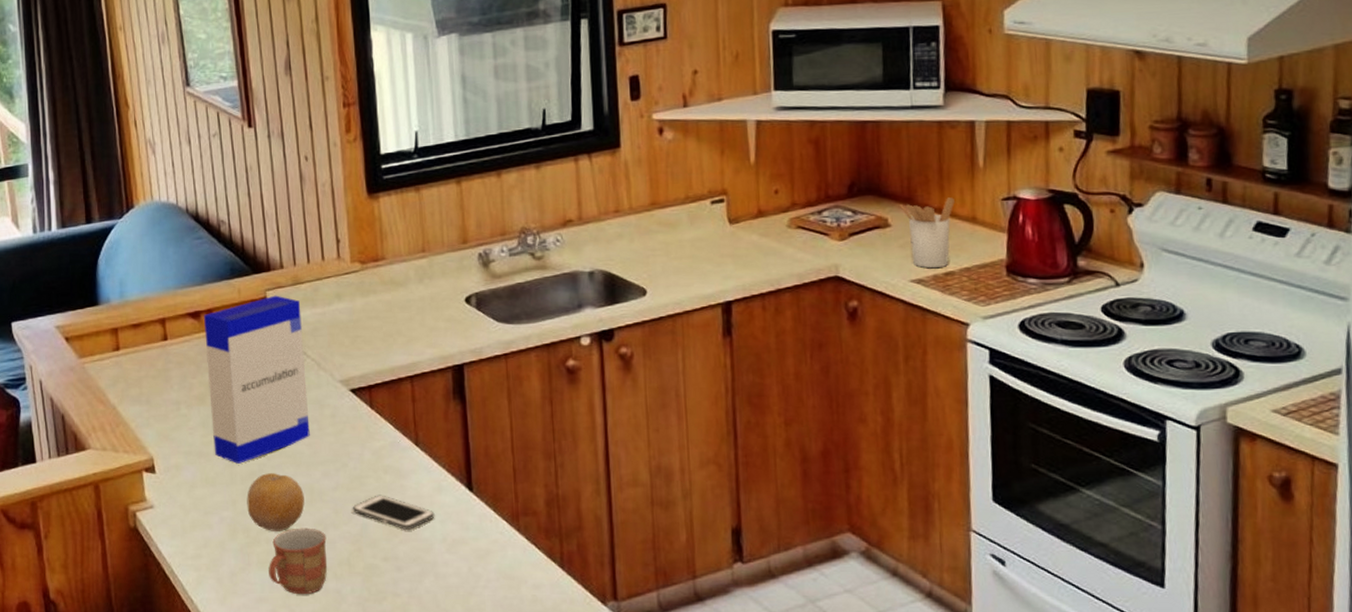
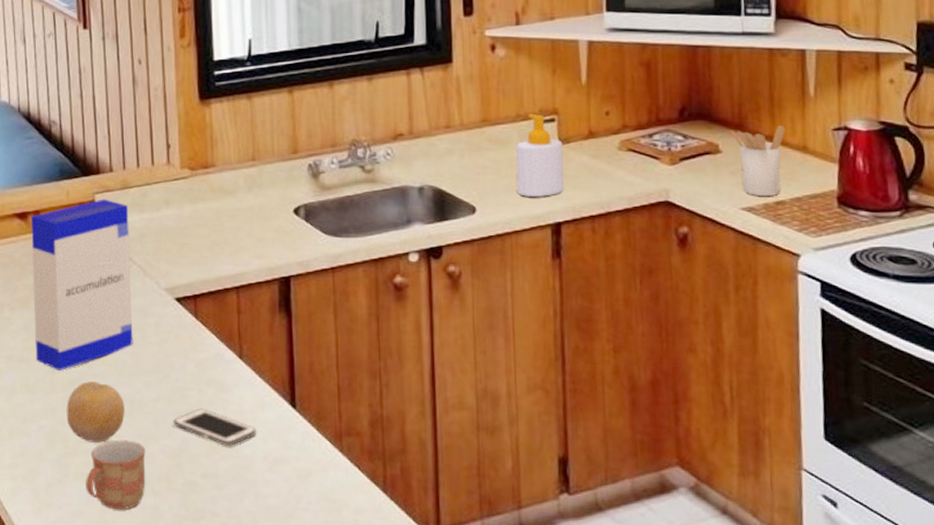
soap bottle: none [685,194,734,277] -> present [516,113,564,197]

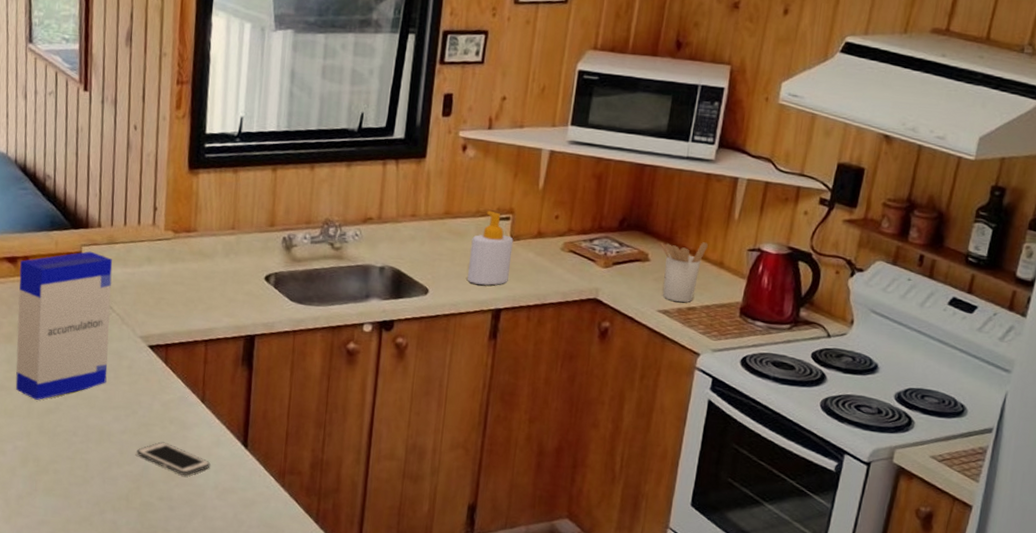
fruit: present [66,381,125,443] -> none [40,411,94,465]
mug: present [86,439,146,510] -> none [53,463,110,522]

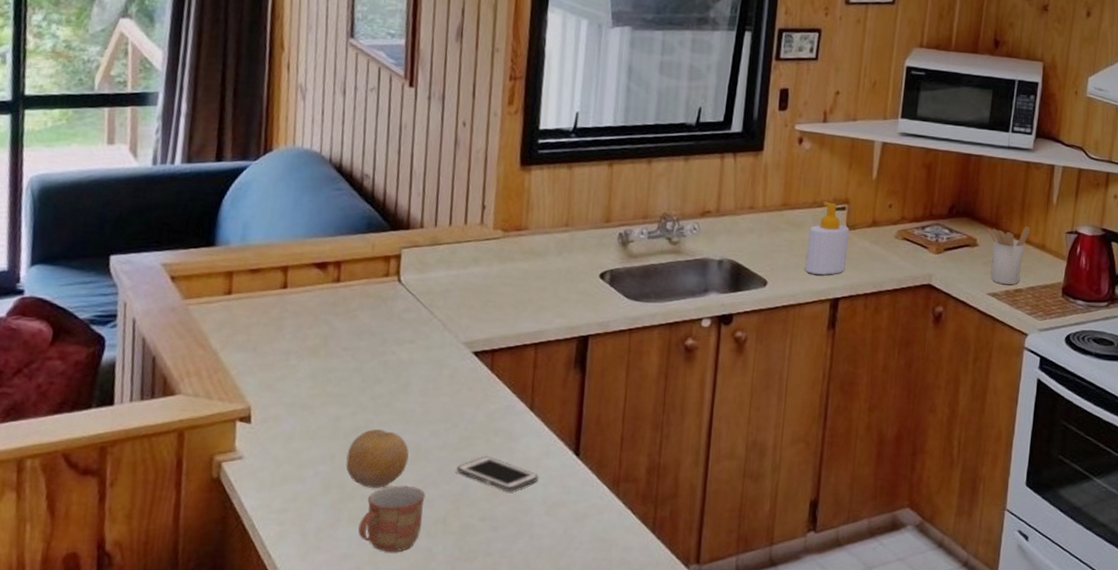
cereal box: present [15,251,113,400] -> none [319,253,435,418]
fruit: none [40,411,94,465] -> present [345,429,409,488]
mug: none [53,463,110,522] -> present [358,485,426,552]

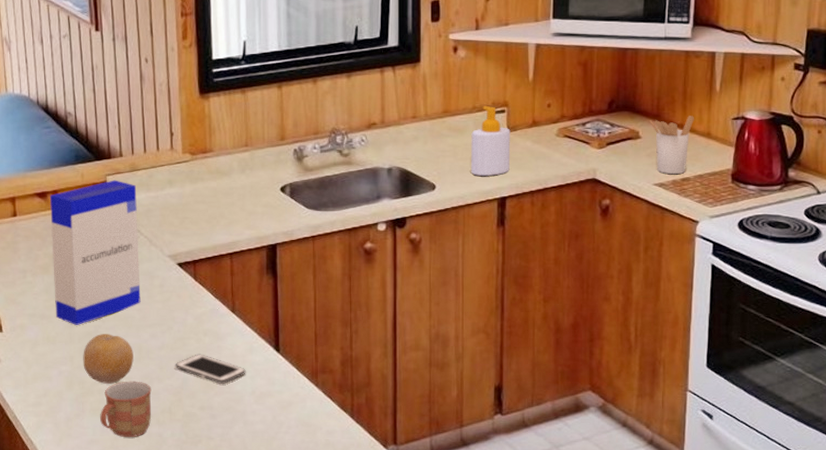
cereal box: none [319,253,435,418] -> present [50,180,141,325]

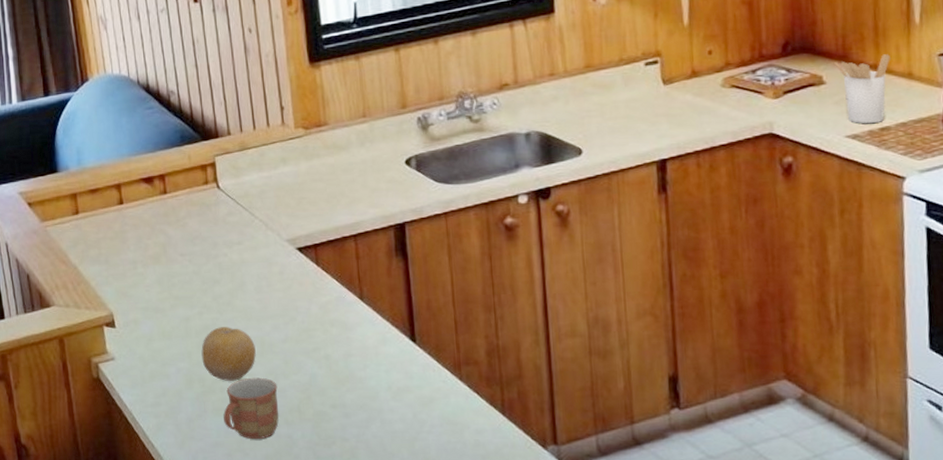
cereal box: present [50,180,141,325] -> none [157,160,260,318]
cell phone: present [175,354,246,385] -> none [301,346,380,380]
soap bottle: present [471,105,511,176] -> none [620,56,668,137]

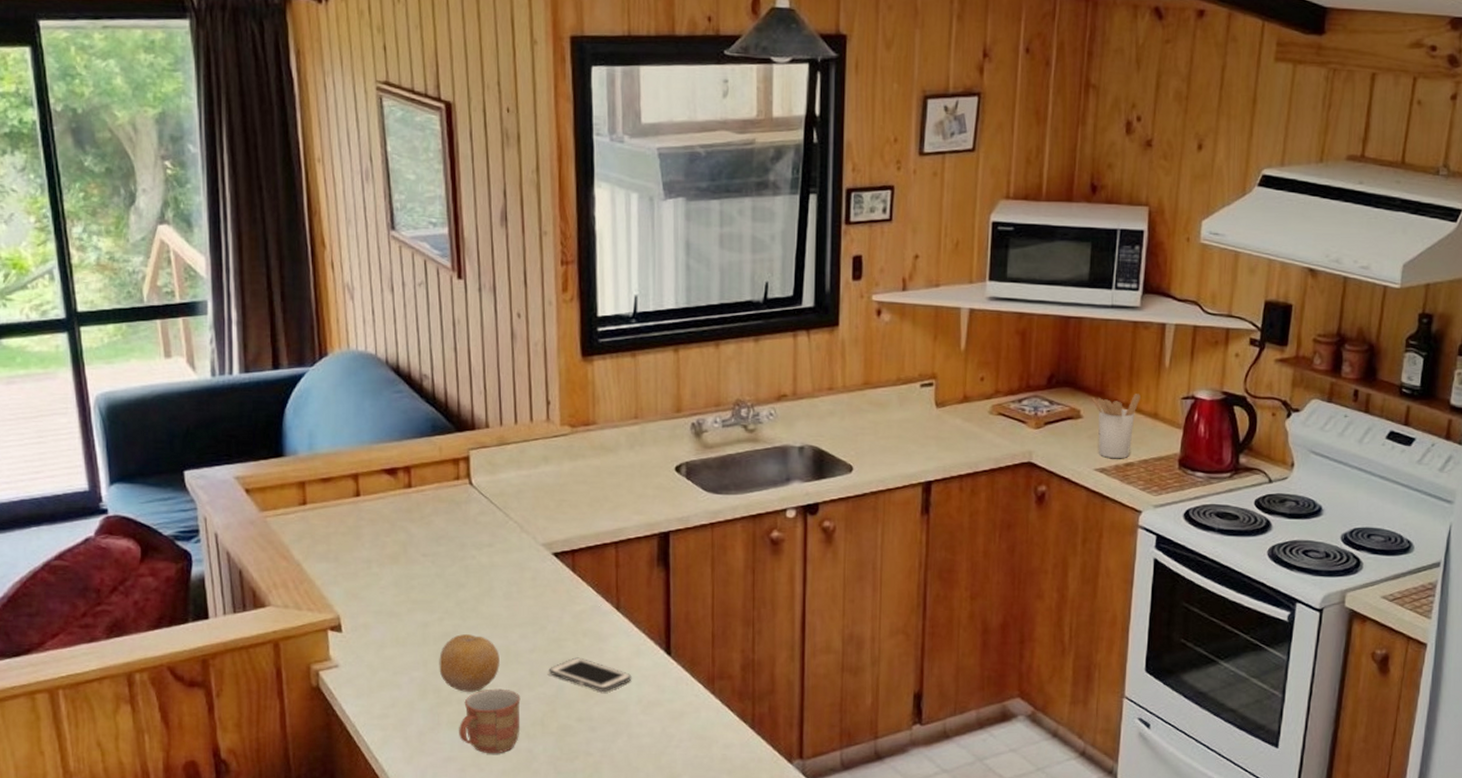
cell phone: none [301,346,380,380] -> present [548,657,632,693]

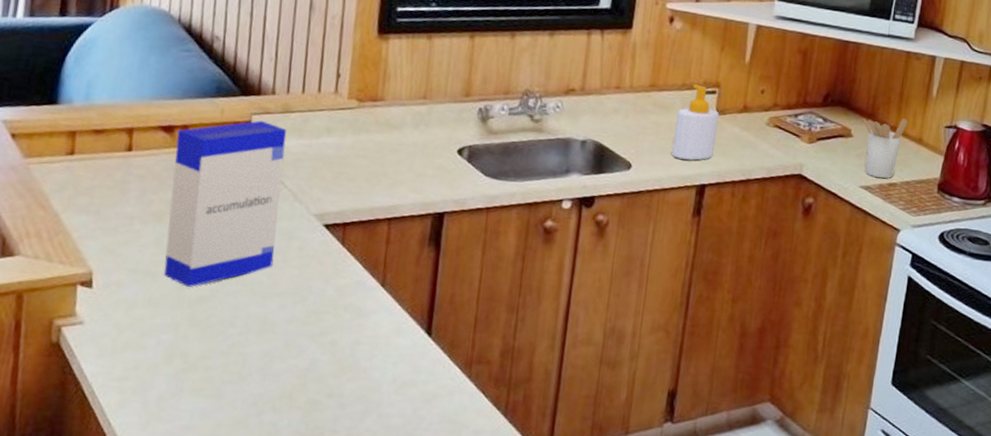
cereal box: none [401,455,509,624] -> present [163,120,287,287]
fruit: present [439,634,500,692] -> none [189,299,255,360]
mug: present [459,688,521,754] -> none [201,357,272,426]
cell phone: present [548,657,632,693] -> none [304,331,389,369]
soap bottle: none [894,377,939,457] -> present [672,83,719,161]

